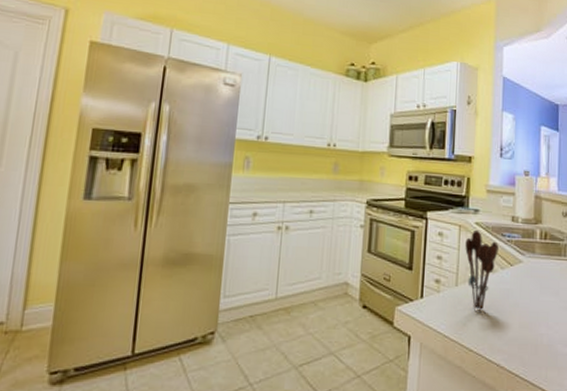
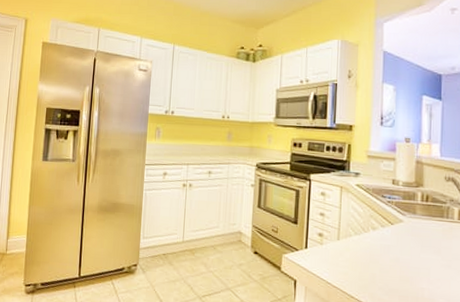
utensil holder: present [465,231,499,311] -> none [346,192,379,263]

